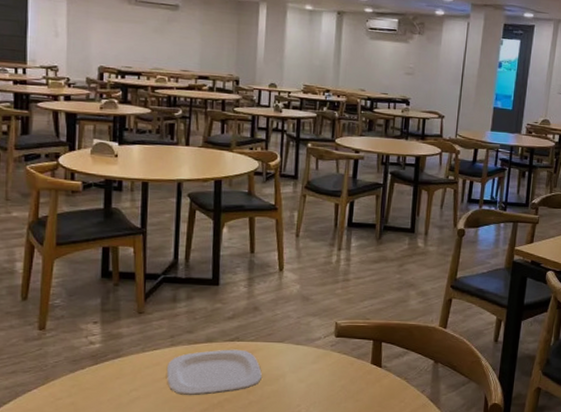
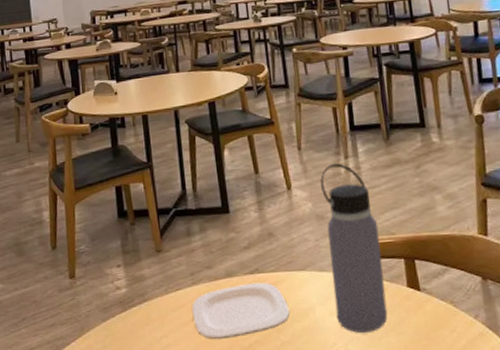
water bottle: none [304,253,356,399] -> present [320,163,388,334]

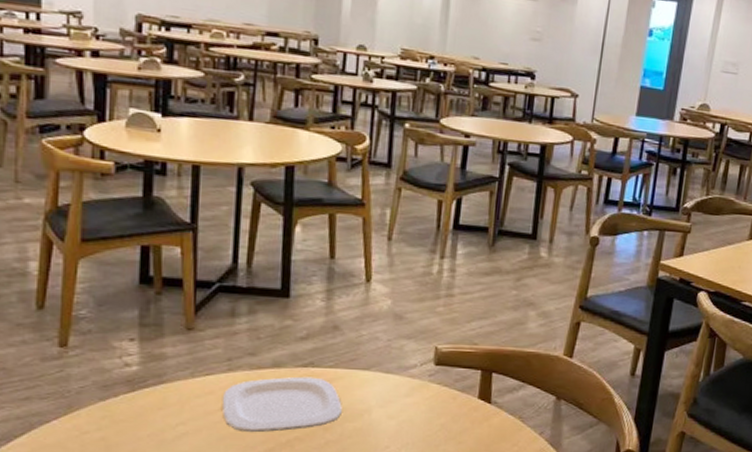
water bottle: present [320,163,388,334] -> none [394,261,462,440]

